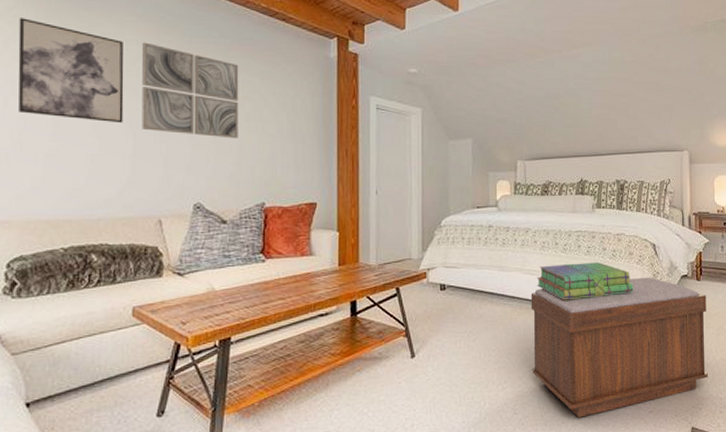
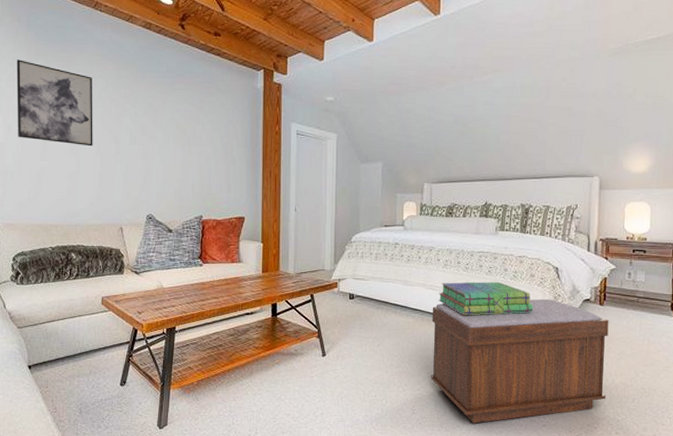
wall art: present [141,42,239,139] -> none [107,77,182,160]

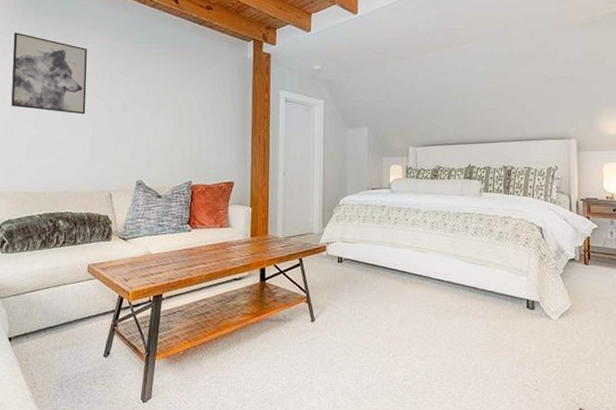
bench: present [431,298,609,424] -> none [420,259,596,389]
stack of books: present [438,281,533,316] -> none [426,243,520,277]

